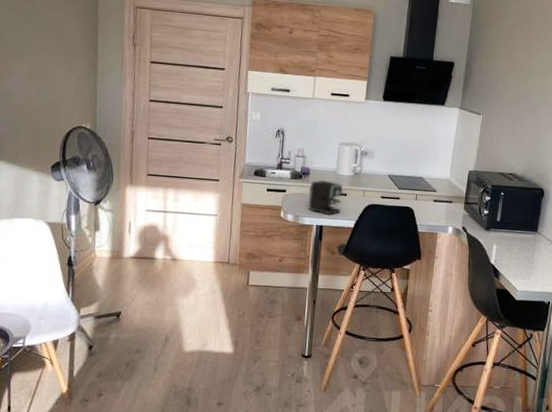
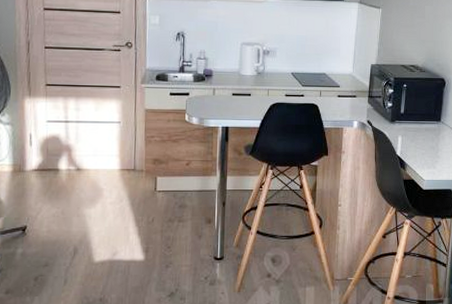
coffee maker: present [309,180,343,215] -> none [214,81,247,117]

